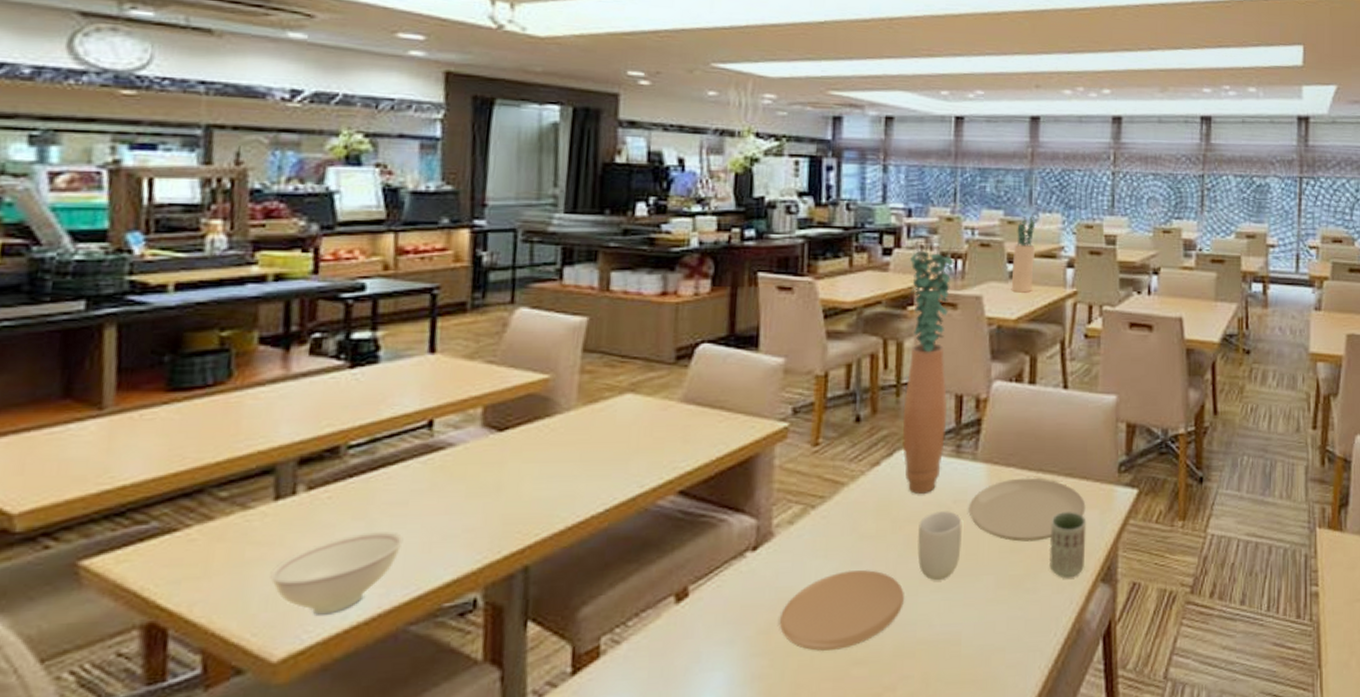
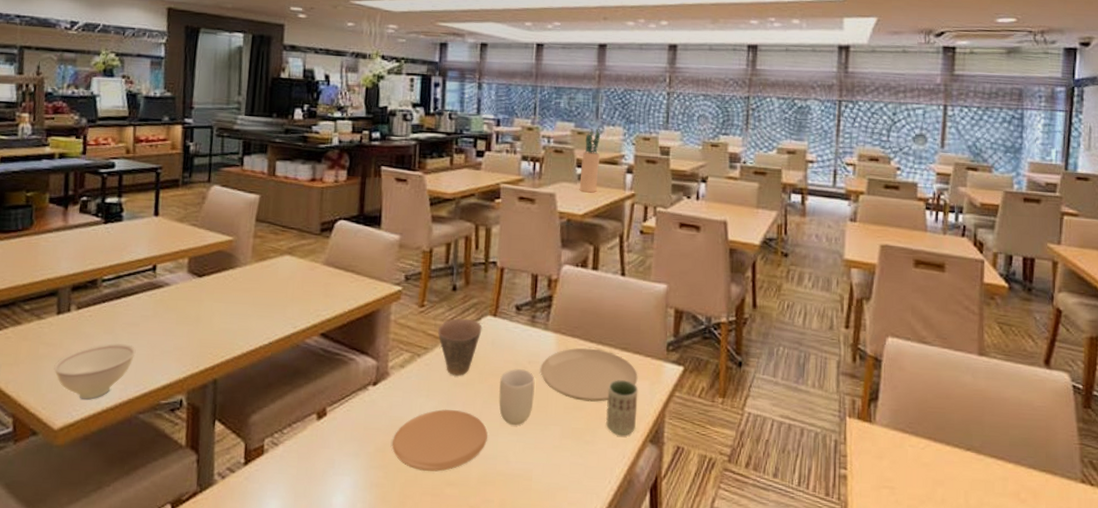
cup: none [836,455,895,527] -> present [437,318,482,376]
vase: present [902,242,954,495] -> none [489,146,533,354]

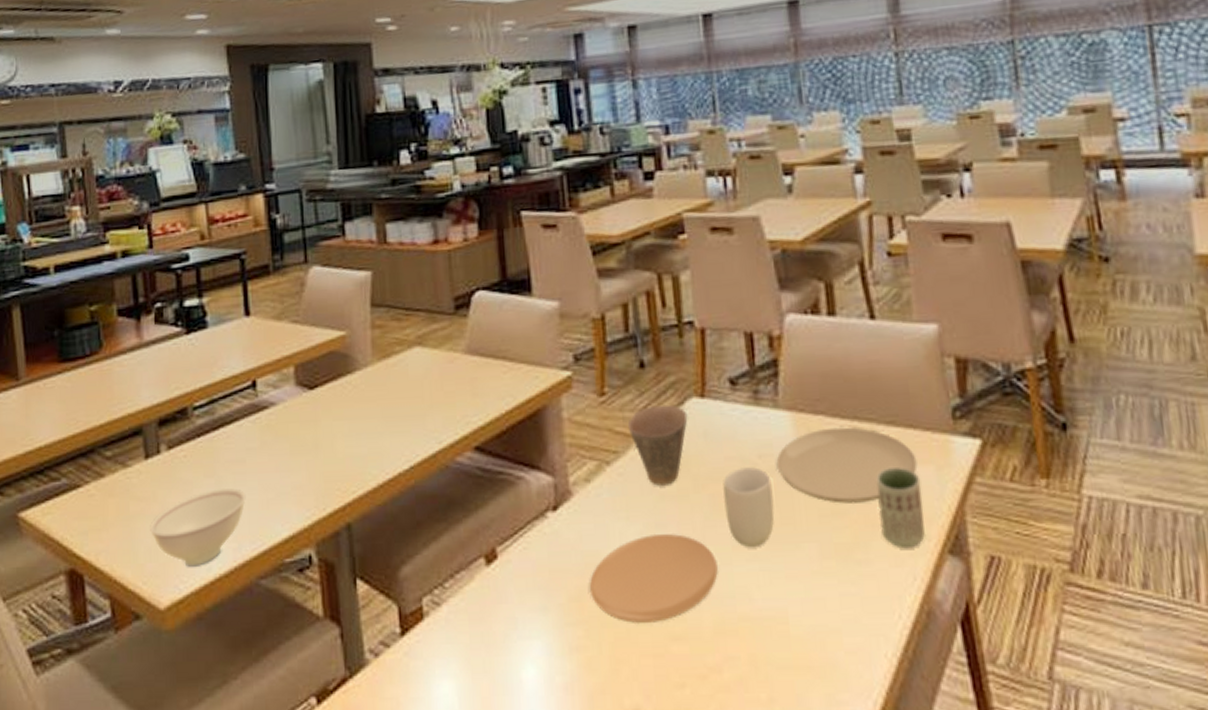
vase: present [579,126,601,193] -> none [788,114,817,209]

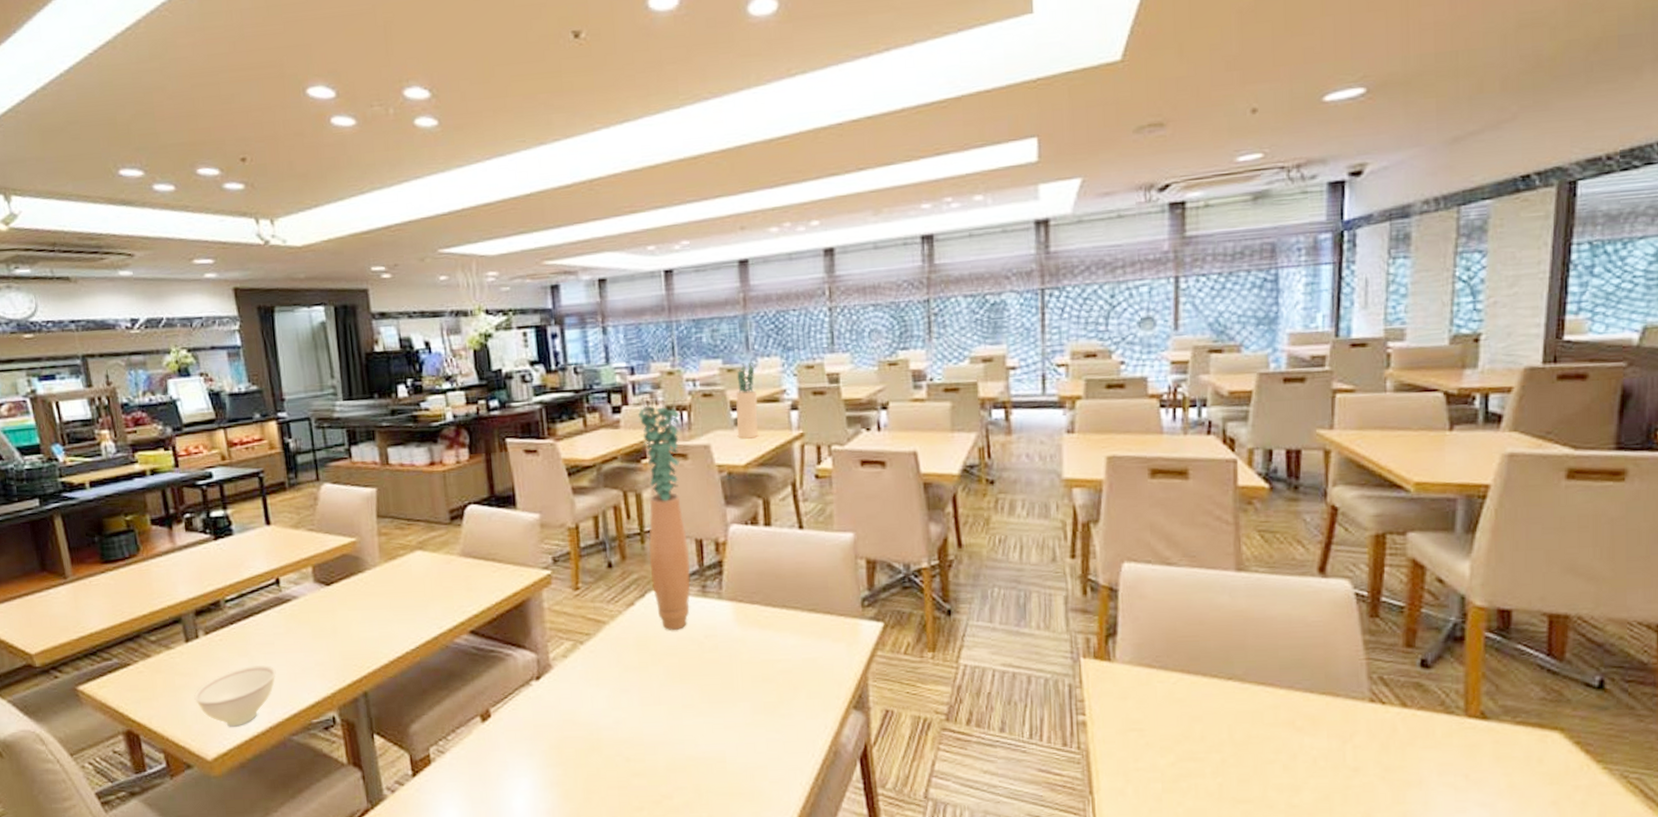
plate: present [590,534,718,624] -> none [567,697,671,765]
cup: present [627,404,688,486] -> none [598,597,648,660]
vase: none [674,161,740,449] -> present [638,398,691,631]
cup: present [723,467,775,547] -> none [675,645,717,706]
plate: present [776,427,918,504] -> none [719,613,832,672]
vase: none [788,114,817,209] -> present [735,359,758,439]
cup: present [876,468,925,549] -> none [799,644,836,706]

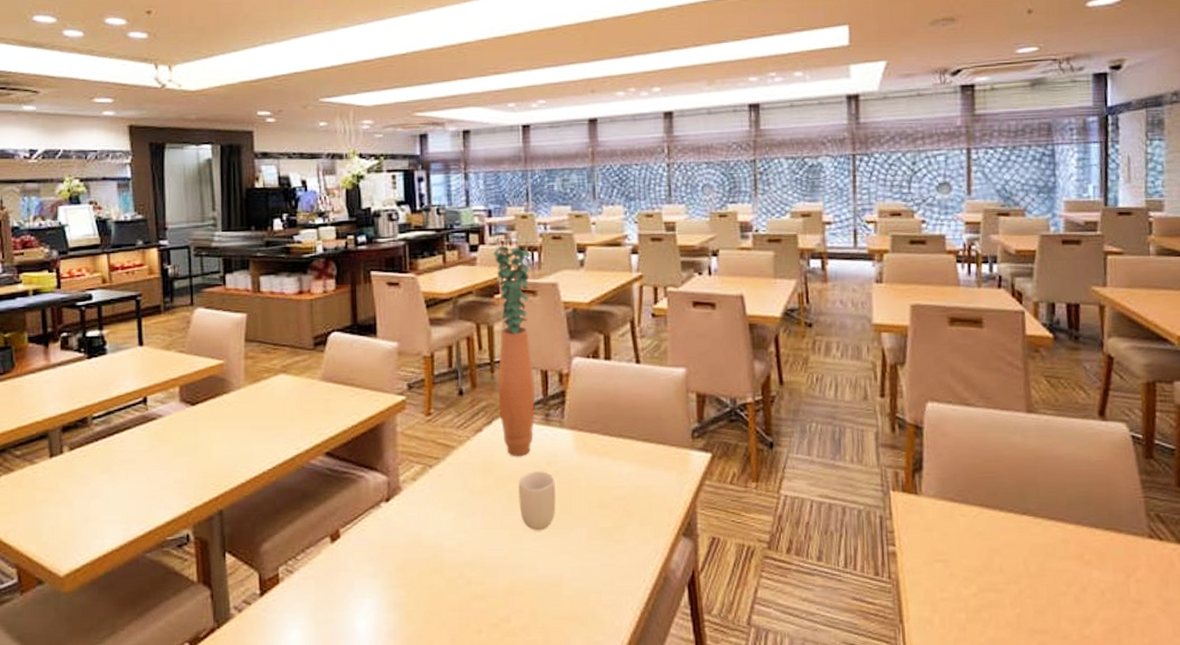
bowl: present [194,665,276,727] -> none [53,482,135,543]
cup: none [675,645,717,706] -> present [518,471,556,530]
vase: present [735,359,758,439] -> none [582,206,602,279]

